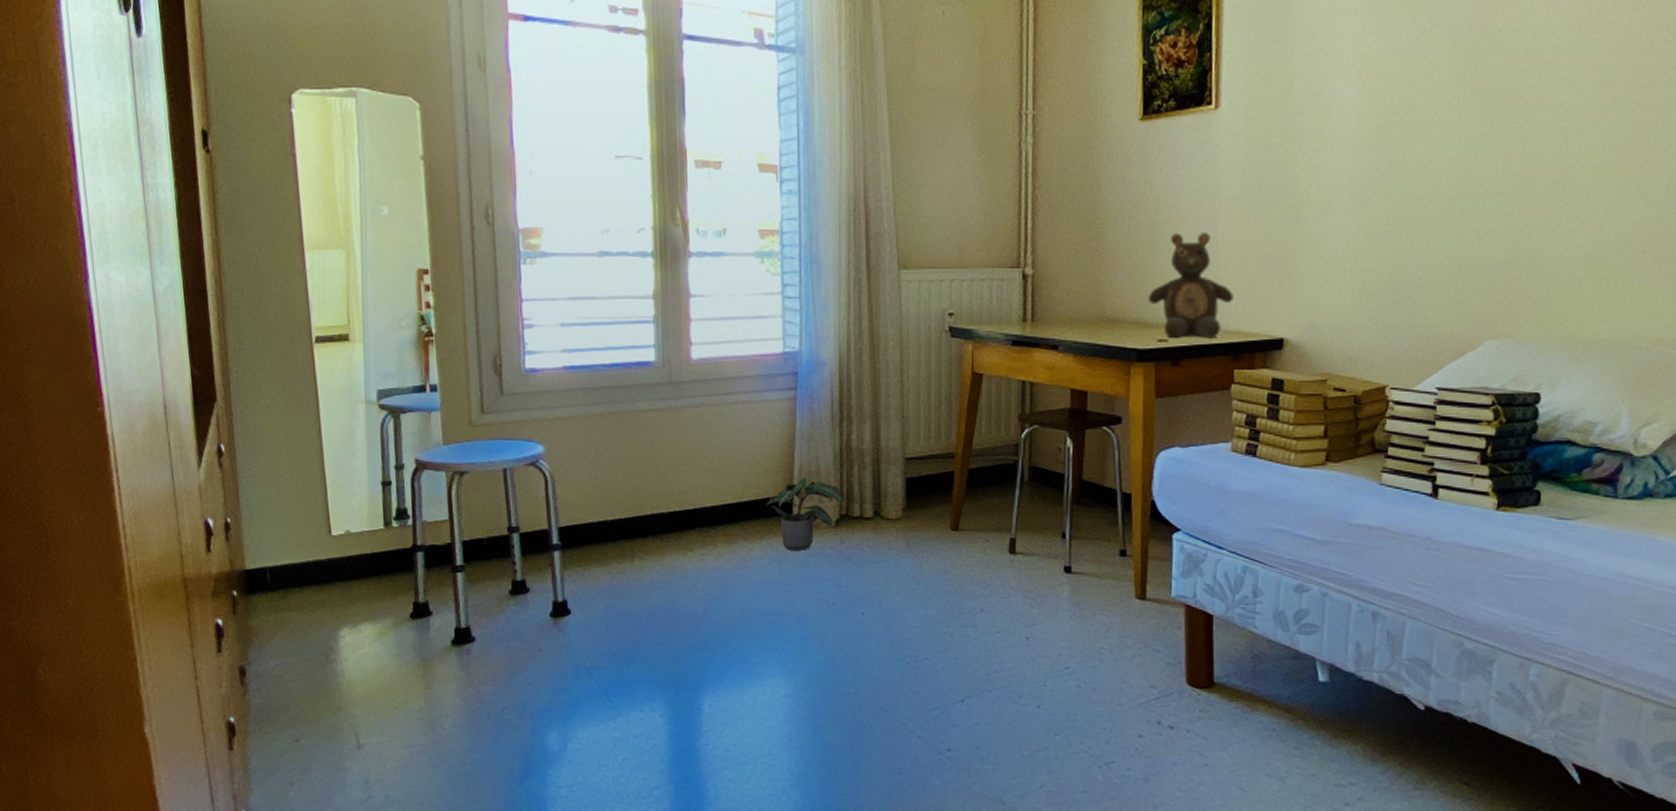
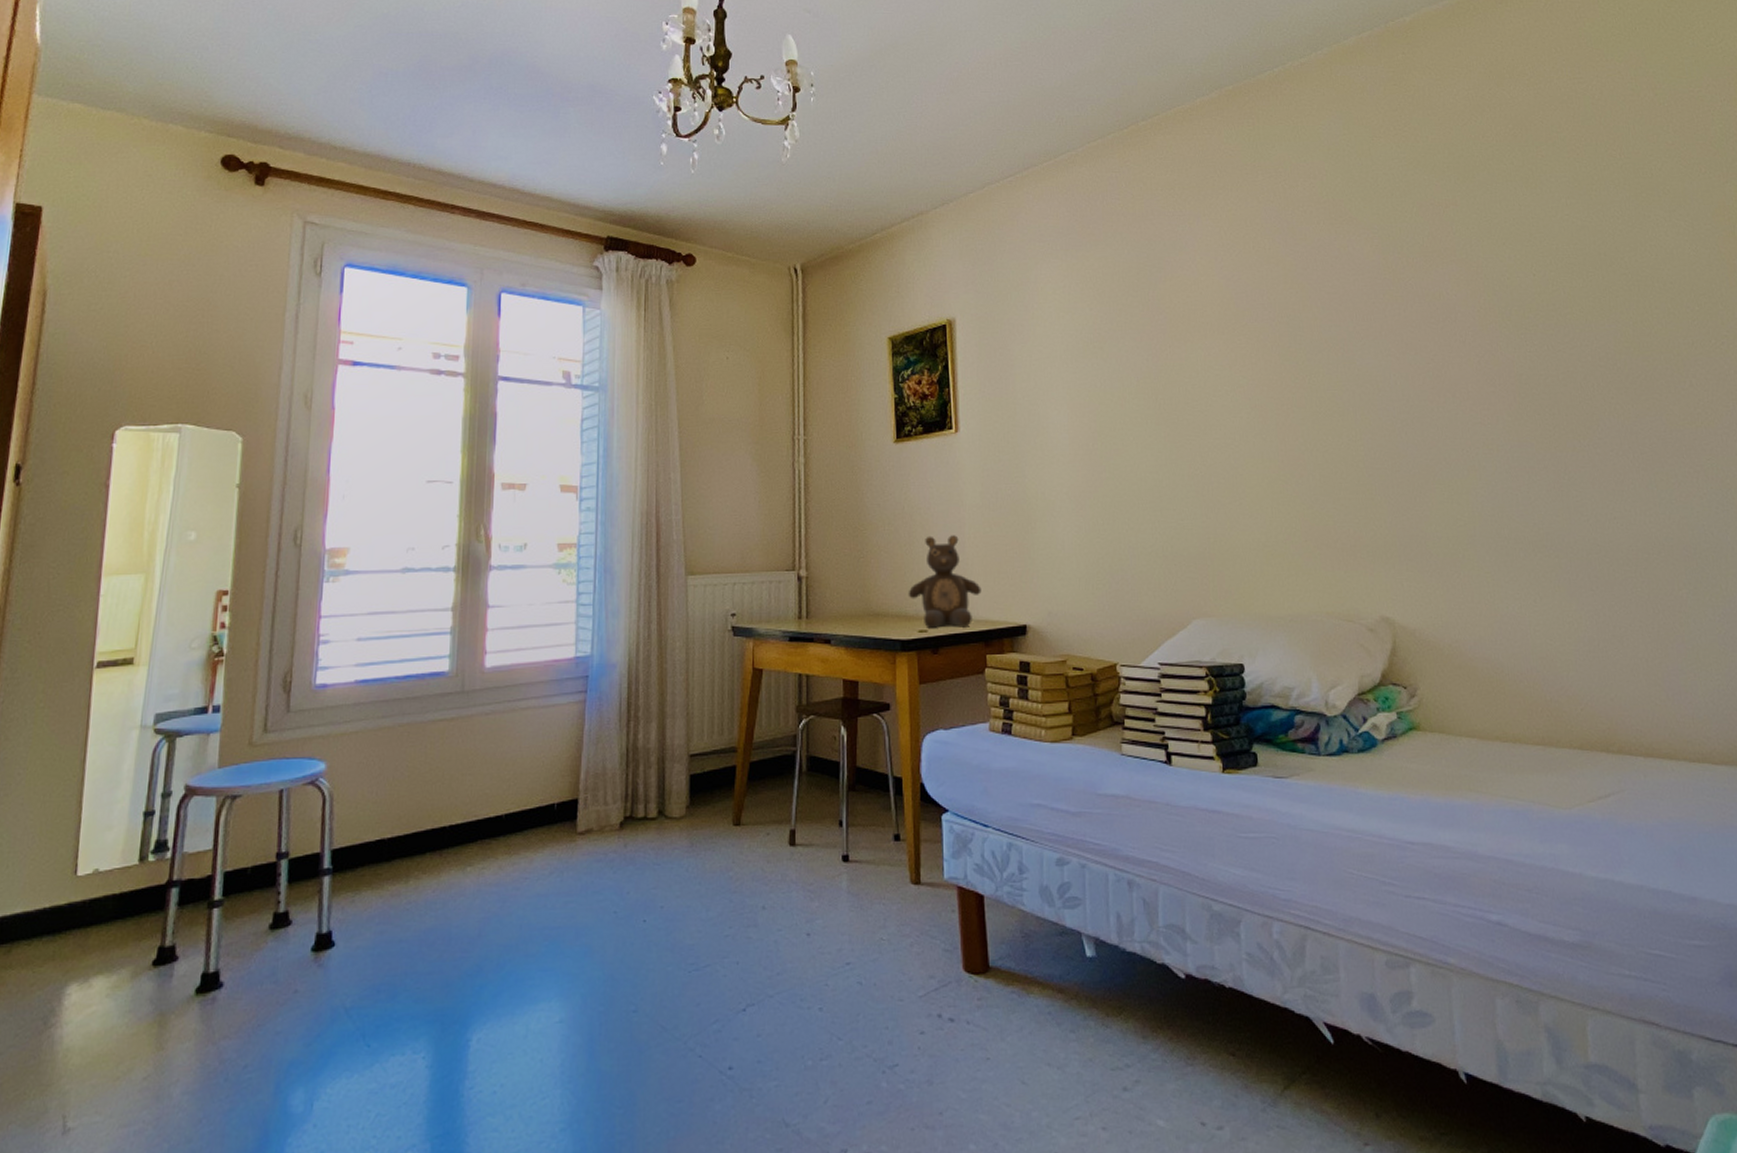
potted plant: present [766,476,844,550] -> none [550,779,629,857]

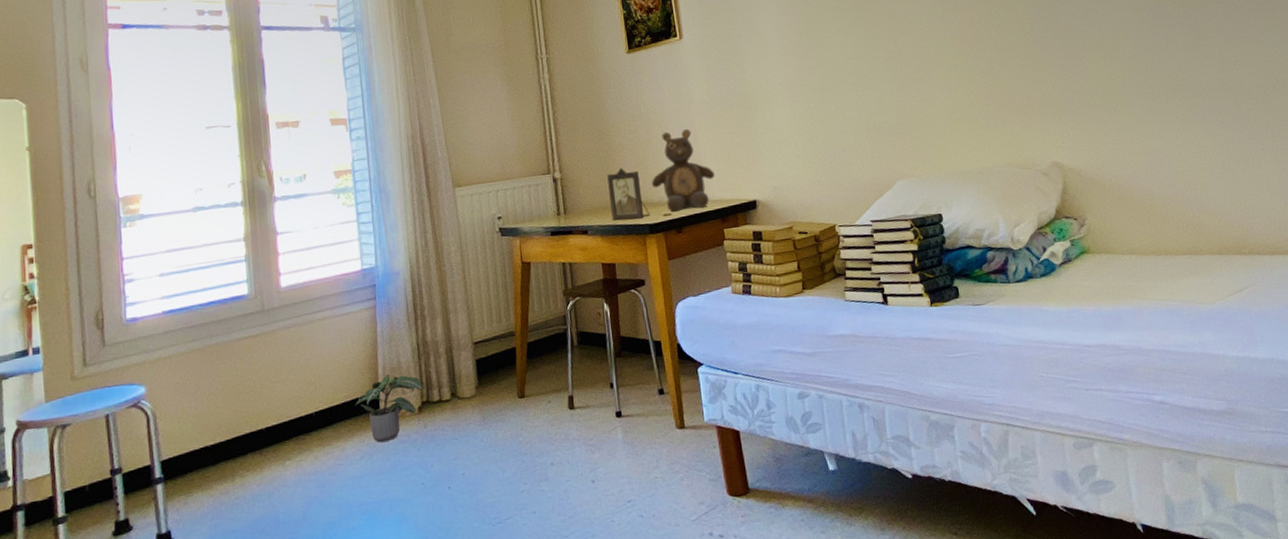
potted plant: none [550,779,629,857] -> present [355,373,424,442]
photo frame: none [859,571,903,634] -> present [607,167,650,221]

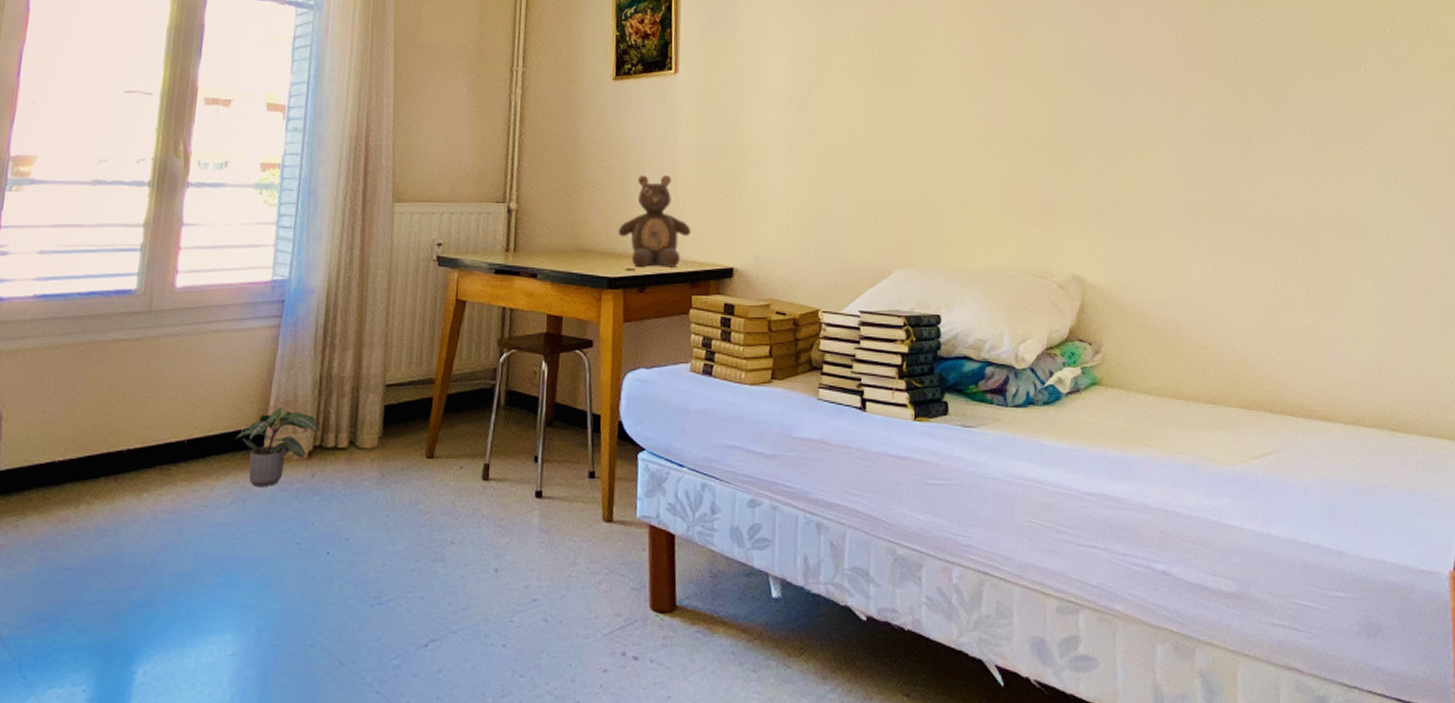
photo frame: present [607,167,650,221] -> none [567,207,610,270]

